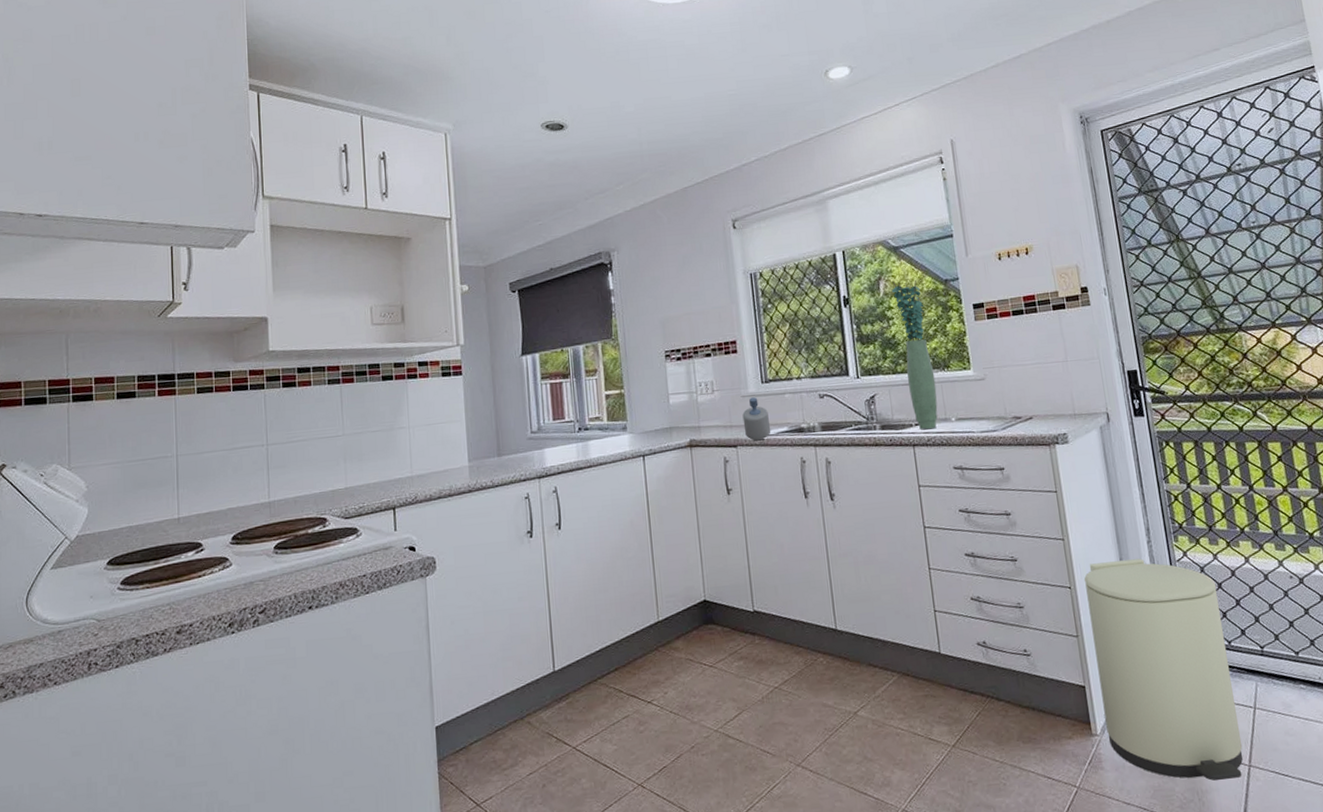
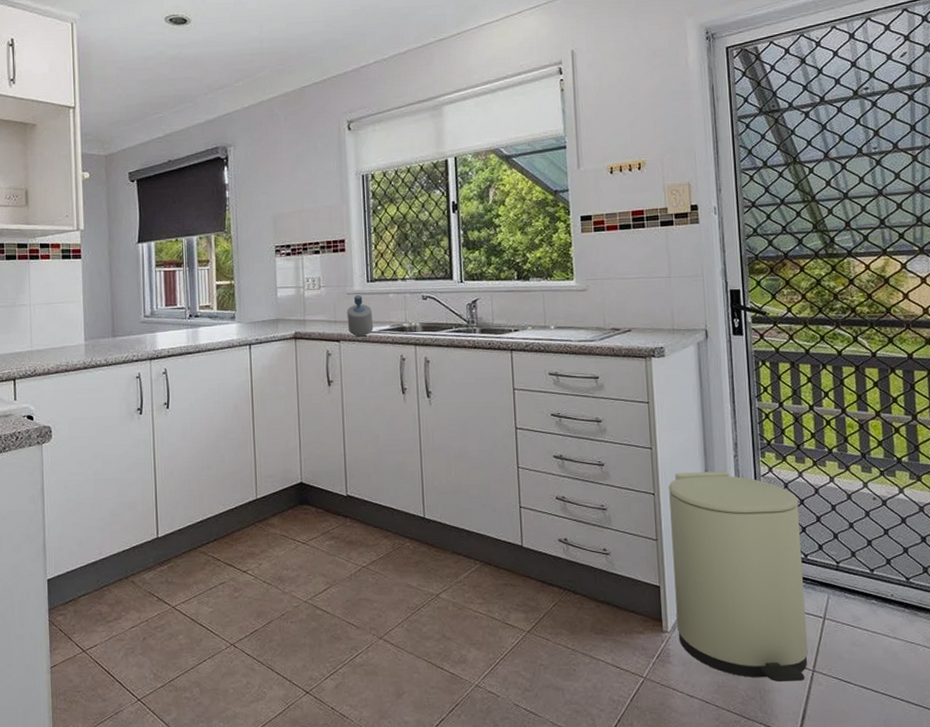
vase: present [892,280,938,430] -> none [501,190,538,336]

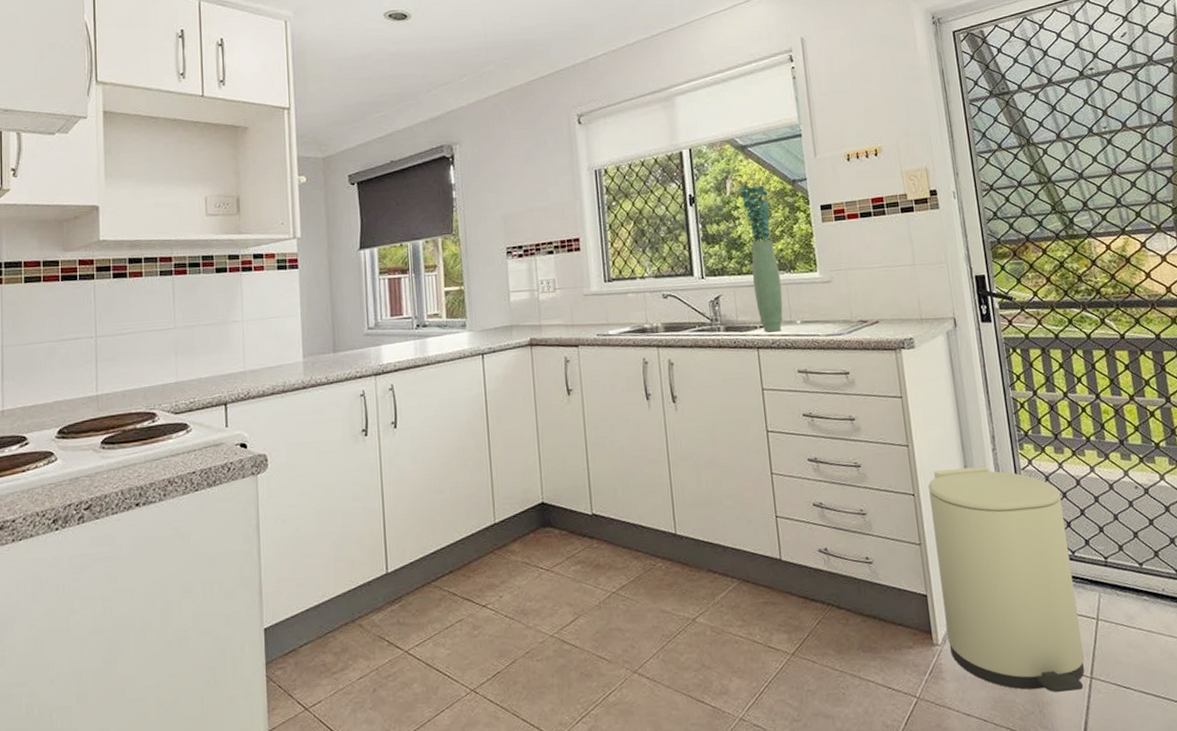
soap dispenser: present [347,295,374,337] -> none [584,296,614,341]
vase: none [501,190,538,336] -> present [739,180,783,332]

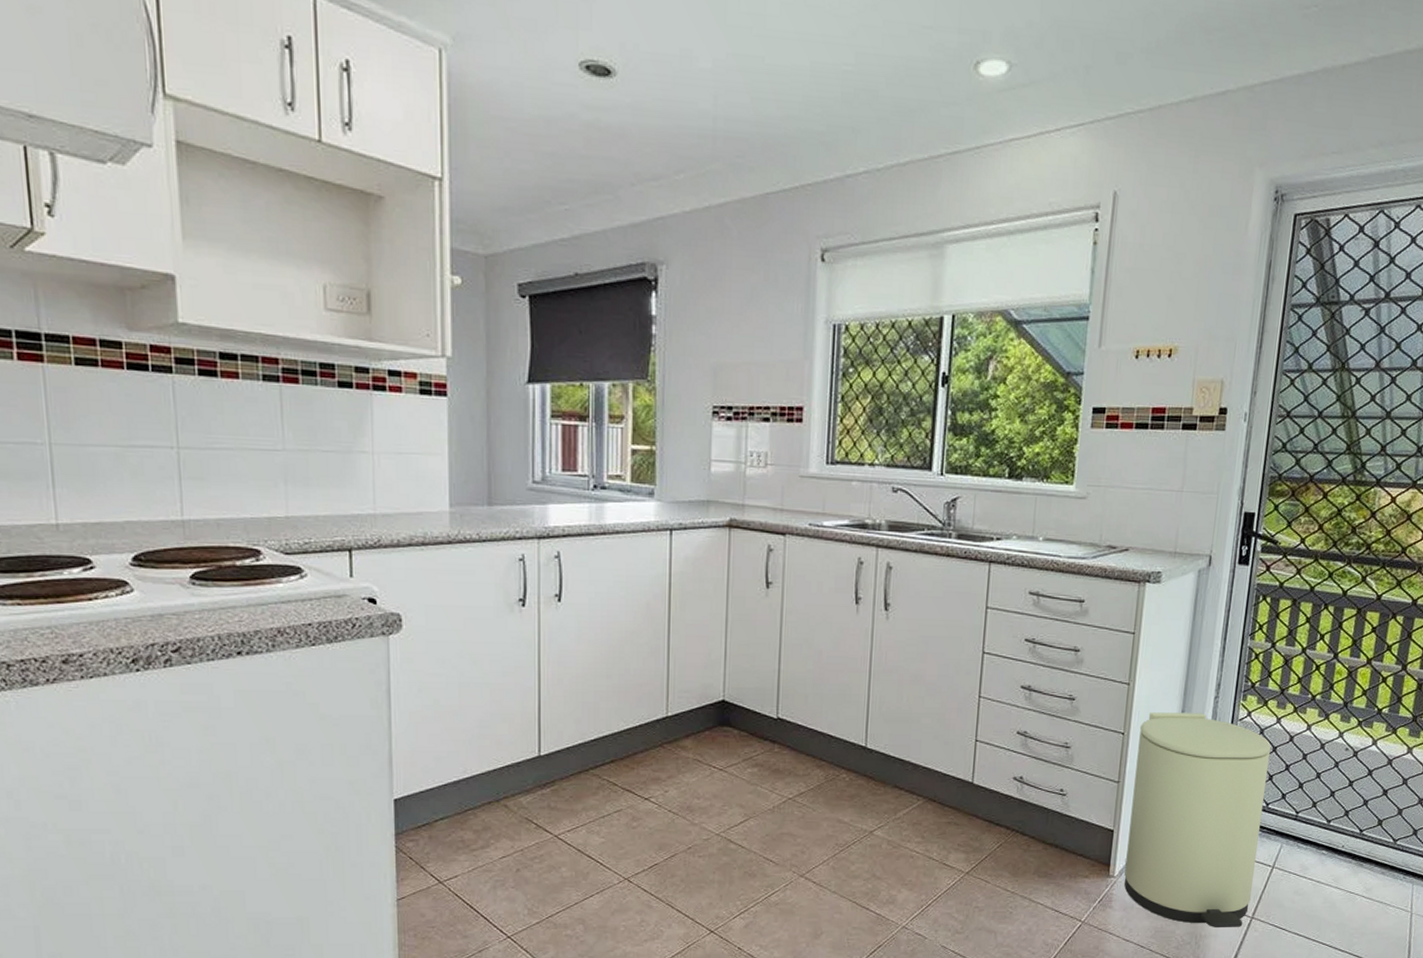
vase: present [739,180,783,332] -> none [997,364,1037,547]

